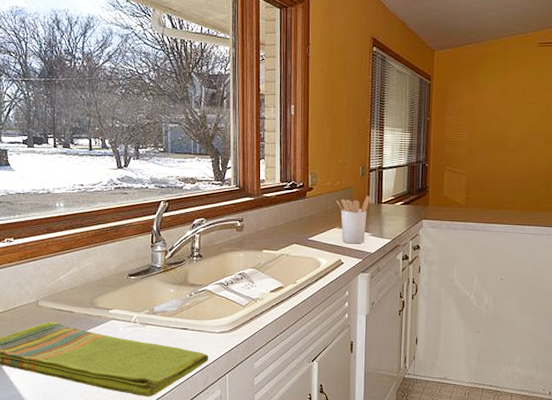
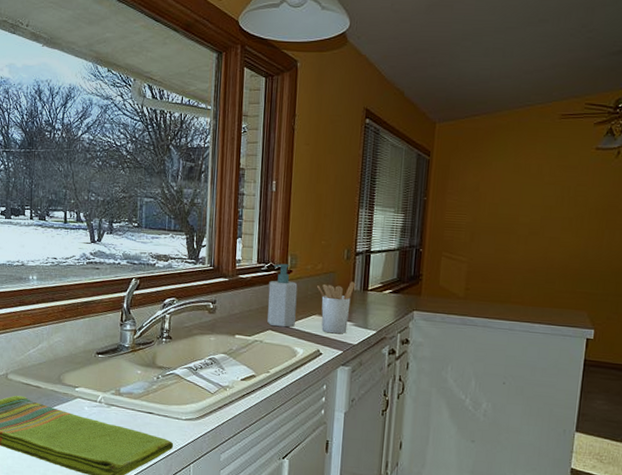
soap bottle: none [291,182,319,241] -> present [267,263,298,328]

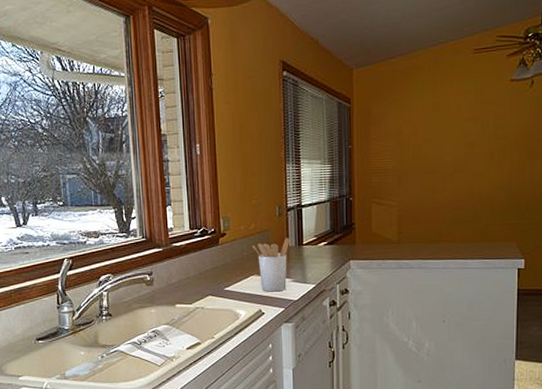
soap bottle: present [267,263,298,328] -> none [204,227,234,292]

